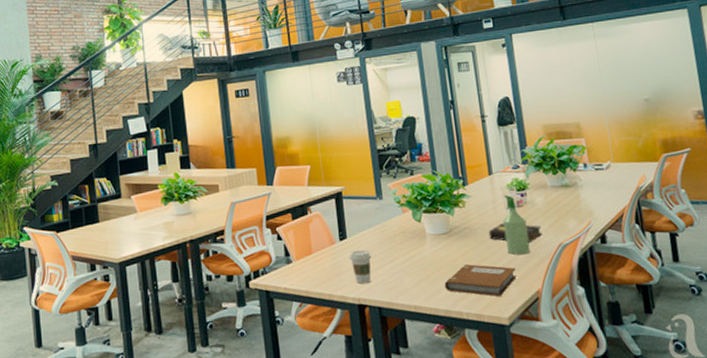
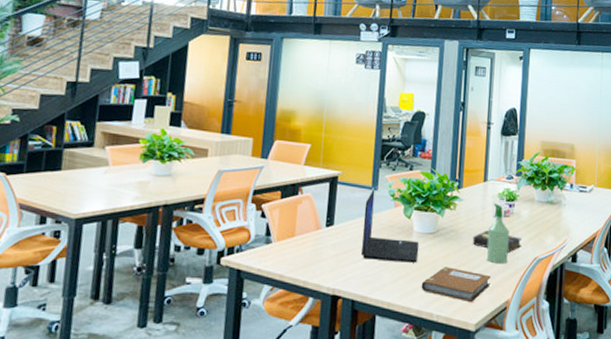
coffee cup: present [349,250,372,284] -> none [332,239,356,275]
laptop: none [373,199,436,267] -> present [361,189,418,263]

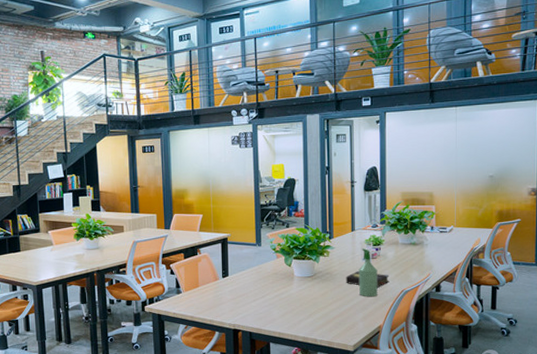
laptop: present [361,189,418,263] -> none [252,245,299,301]
notebook: present [421,267,491,303] -> none [305,302,364,329]

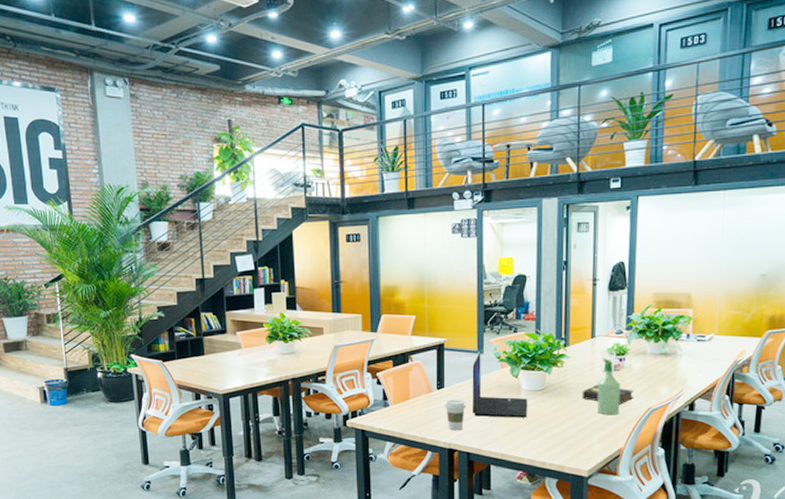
coffee cup: none [229,286,248,314] -> present [444,400,467,431]
laptop: none [252,245,299,301] -> present [472,353,527,418]

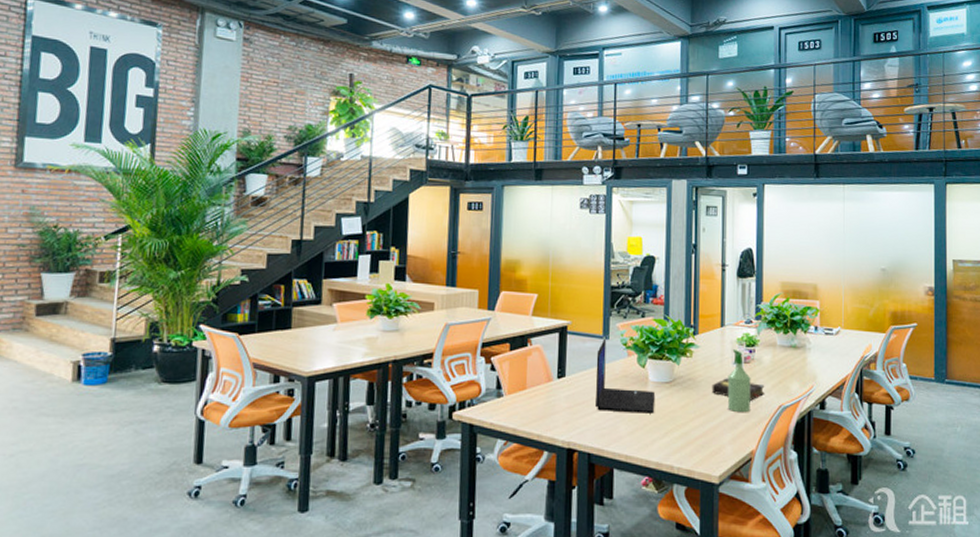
coffee cup: present [444,400,467,431] -> none [564,390,589,428]

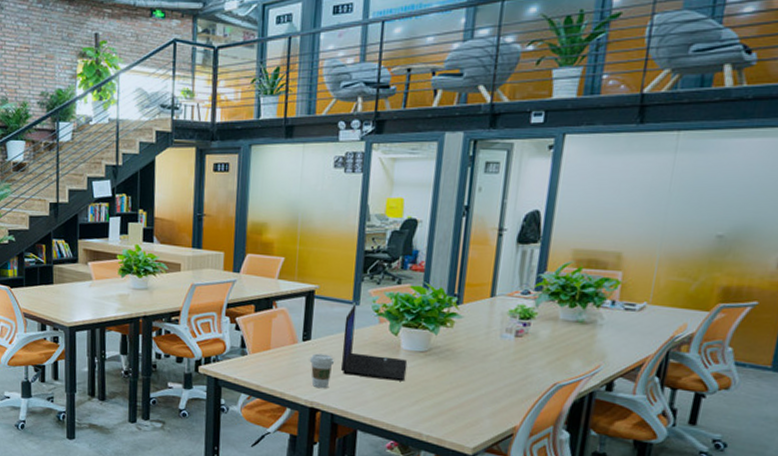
coffee cup: none [564,390,589,428] -> present [309,353,335,389]
hardback book: present [711,378,765,401] -> none [472,351,539,376]
spray bottle: present [727,348,751,413] -> none [491,320,522,388]

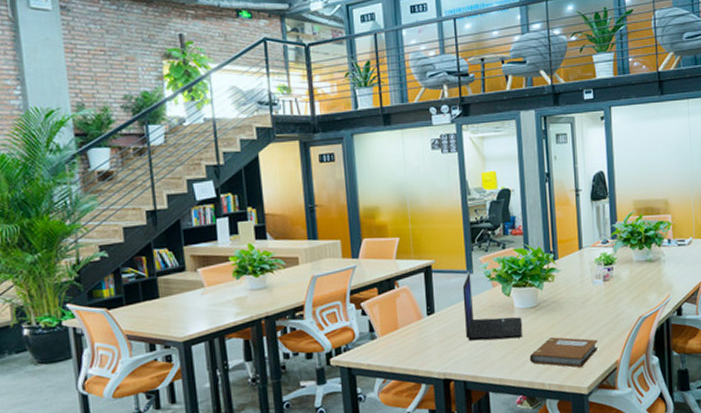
coffee cup: present [309,353,335,389] -> none [436,324,460,359]
notebook: none [408,387,495,426] -> present [529,337,598,368]

